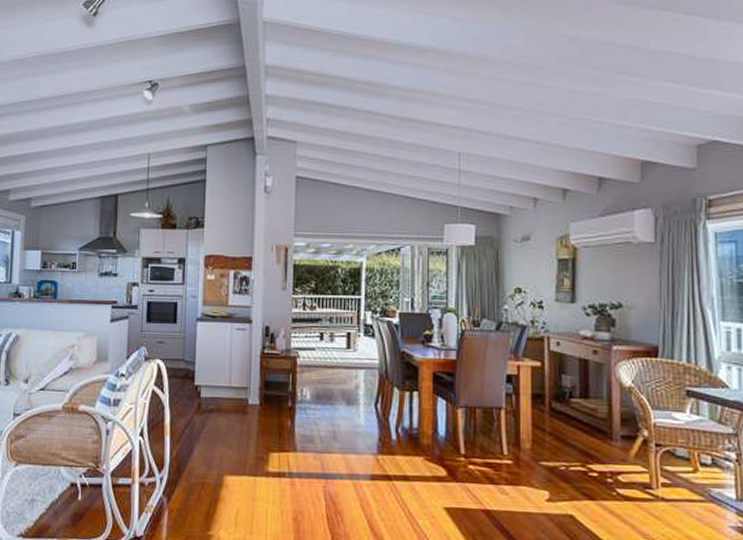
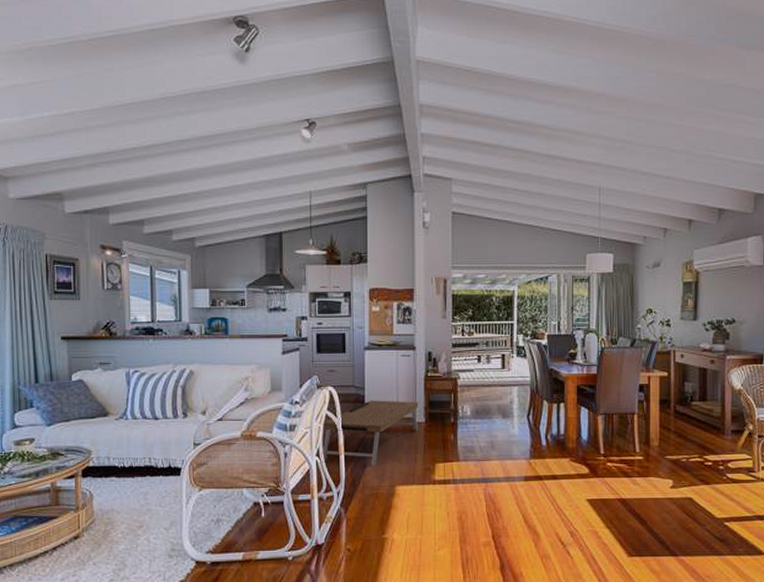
coffee table: none [145,376,253,451] -> present [321,400,419,466]

